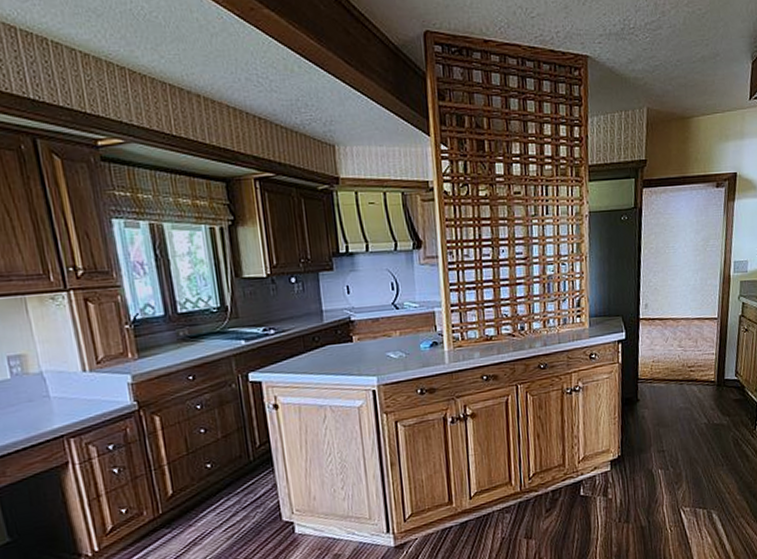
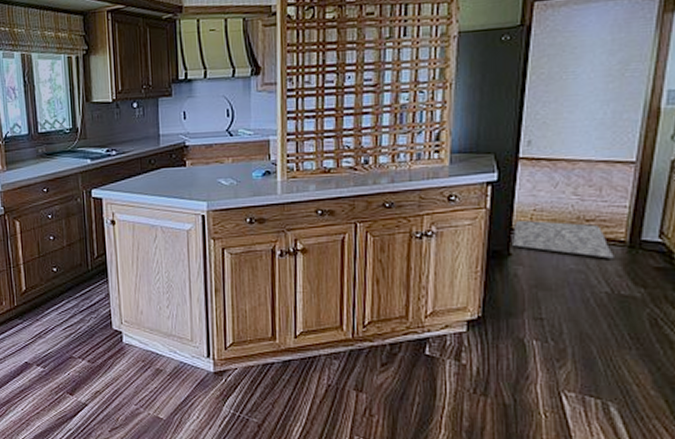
rug: none [639,369,708,396] -> present [513,219,614,259]

